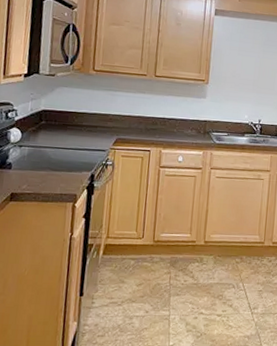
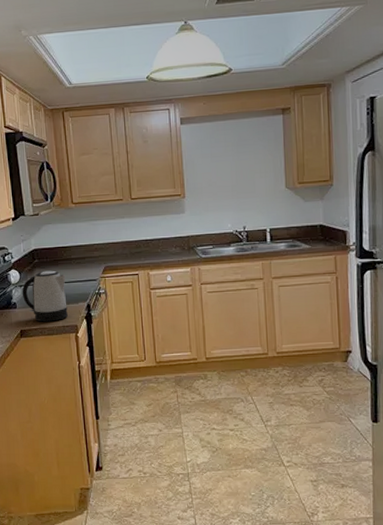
kettle: none [20,133,73,188] -> present [22,270,68,322]

